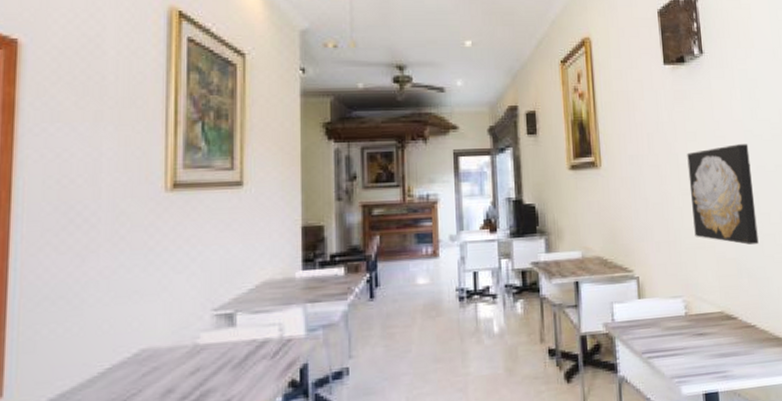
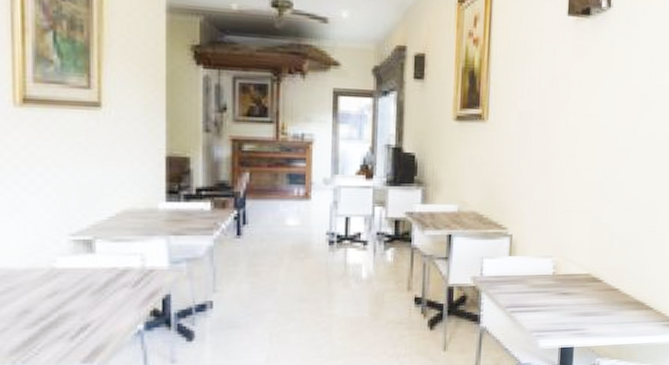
wall art: present [687,144,759,245] -> none [573,109,642,211]

